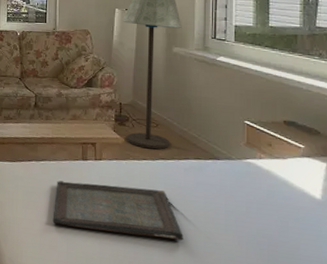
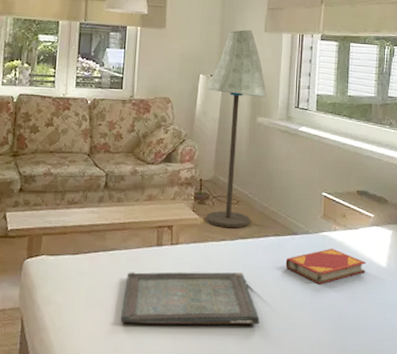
hardback book: none [208,175,298,210] -> present [285,248,367,285]

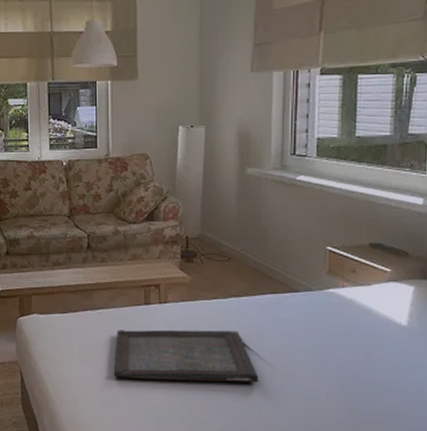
floor lamp: present [206,29,267,228] -> none [187,71,257,286]
hardback book: present [285,248,367,285] -> none [286,305,383,344]

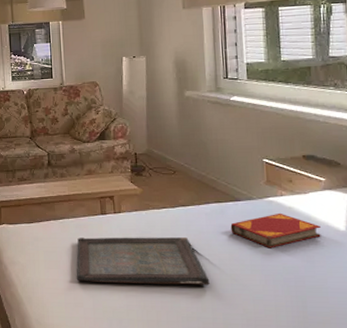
hardback book: none [286,305,383,344] -> present [230,213,322,248]

